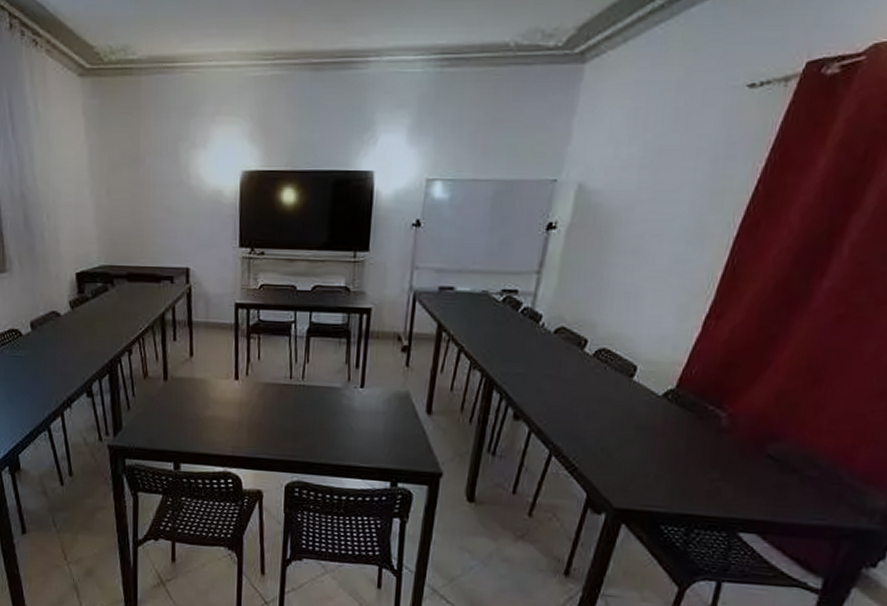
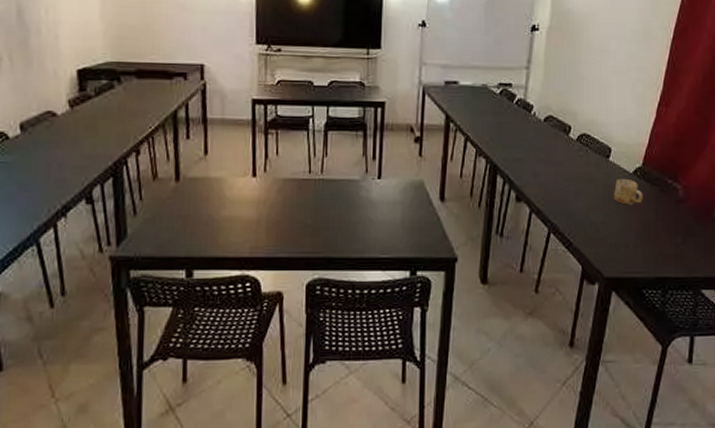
mug: none [633,401,673,432] -> present [613,178,643,205]

